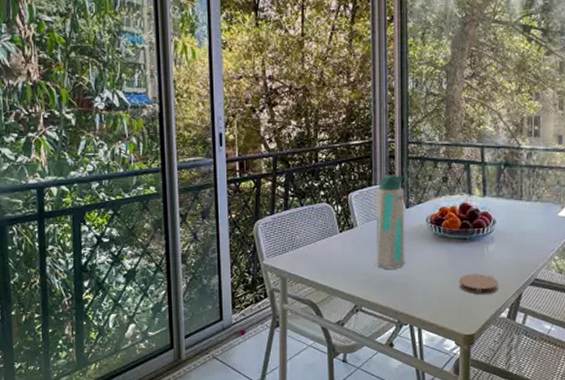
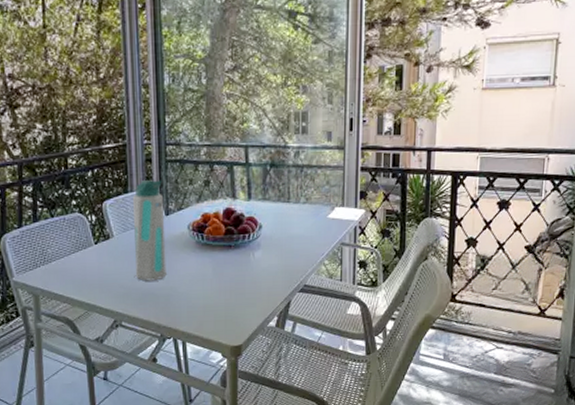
coaster: present [459,274,498,295] -> none [224,282,266,304]

